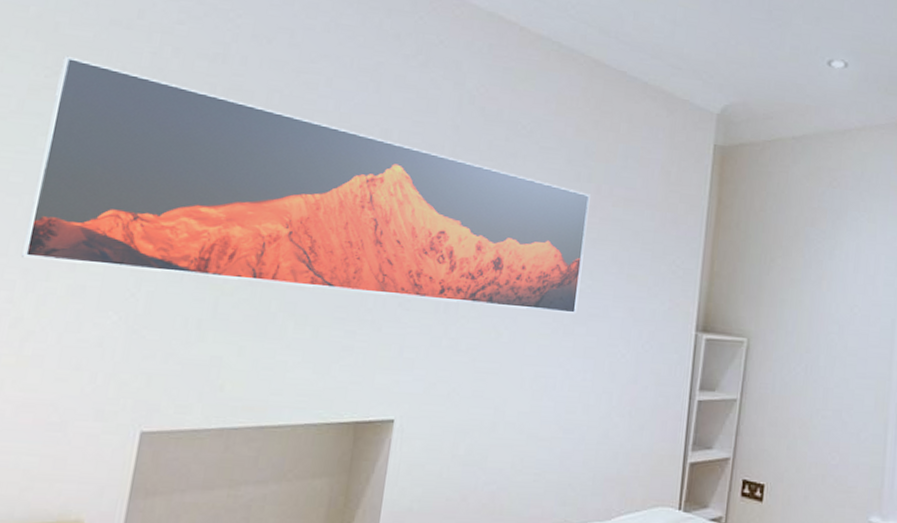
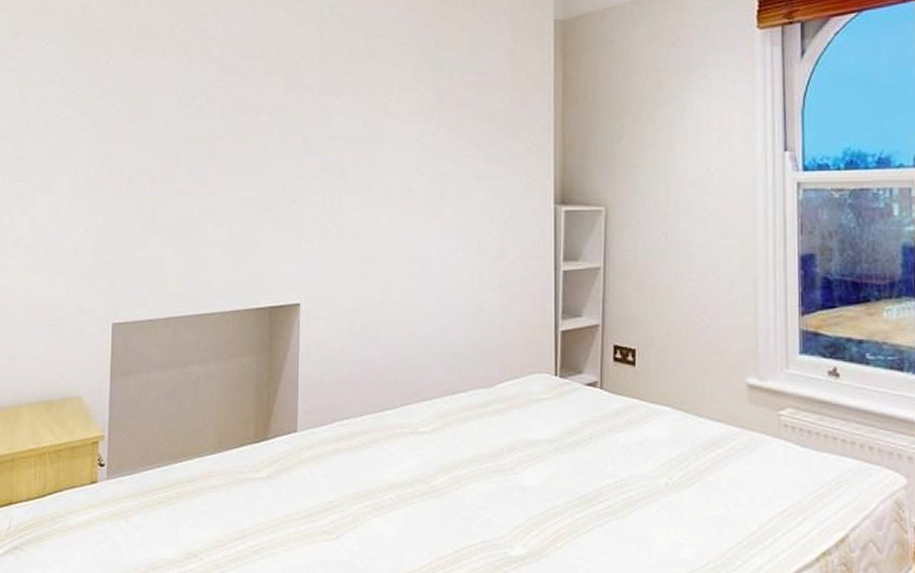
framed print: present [22,55,591,315] -> none [15,19,444,198]

